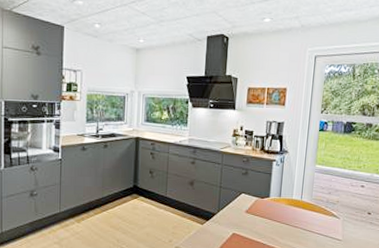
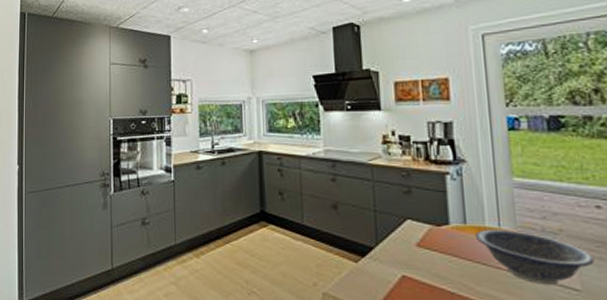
decorative bowl: none [285,201,353,237] -> present [474,229,595,285]

